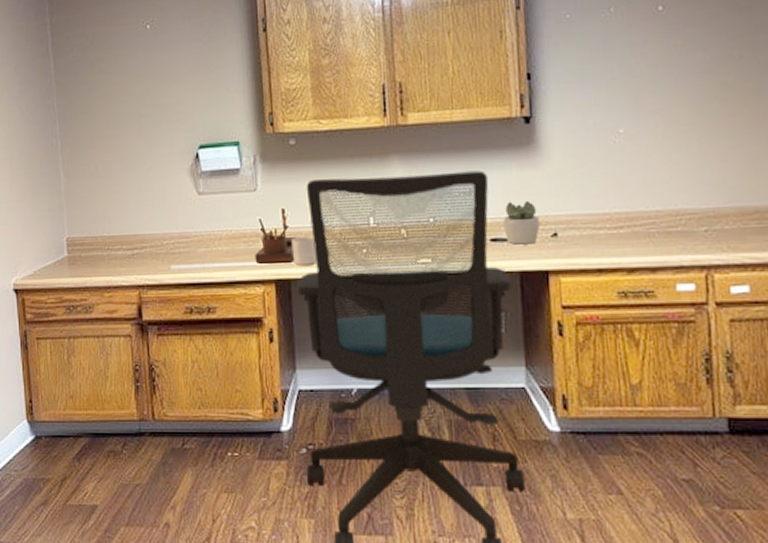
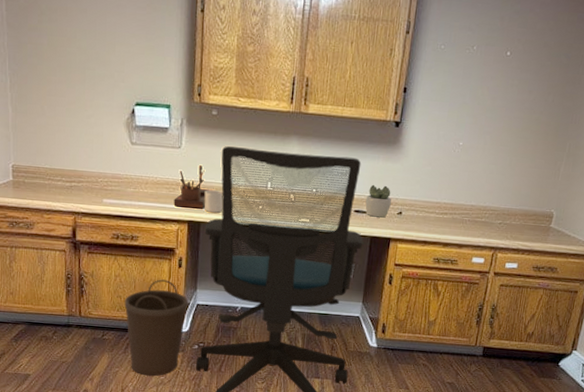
basket: none [206,360,287,498] -> present [124,279,188,376]

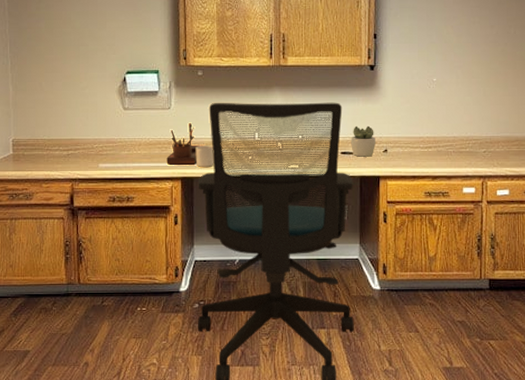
basket: present [124,279,188,376] -> none [123,238,186,342]

